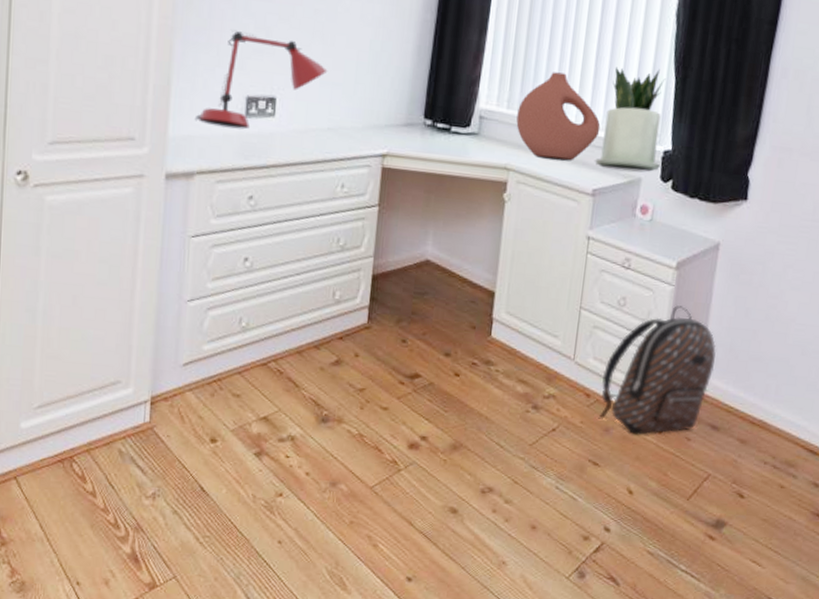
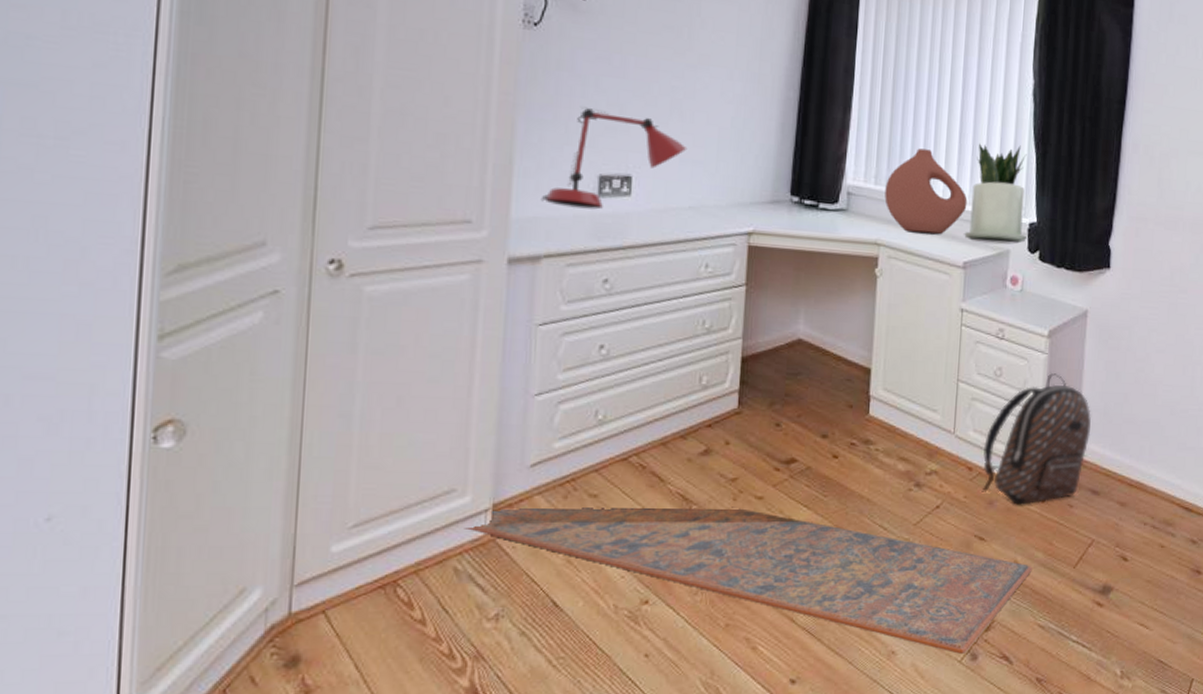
rug: none [127,402,645,571] -> present [464,507,1032,654]

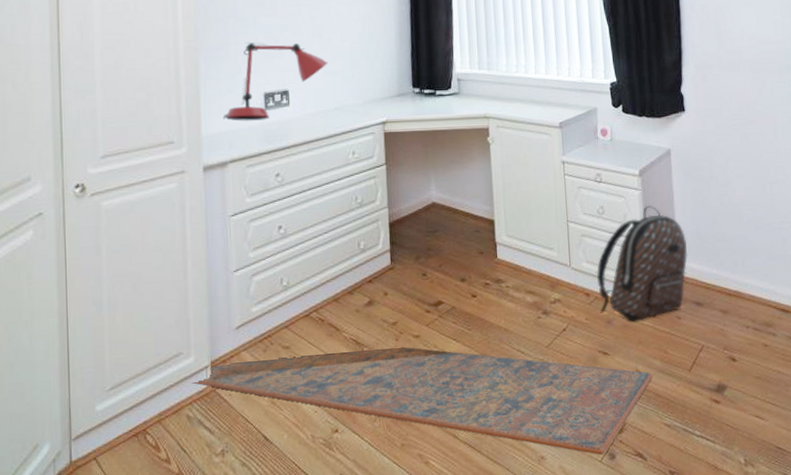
vase: present [884,148,968,236] -> none [487,35,557,105]
planter: present [964,143,1027,245] -> none [557,20,610,105]

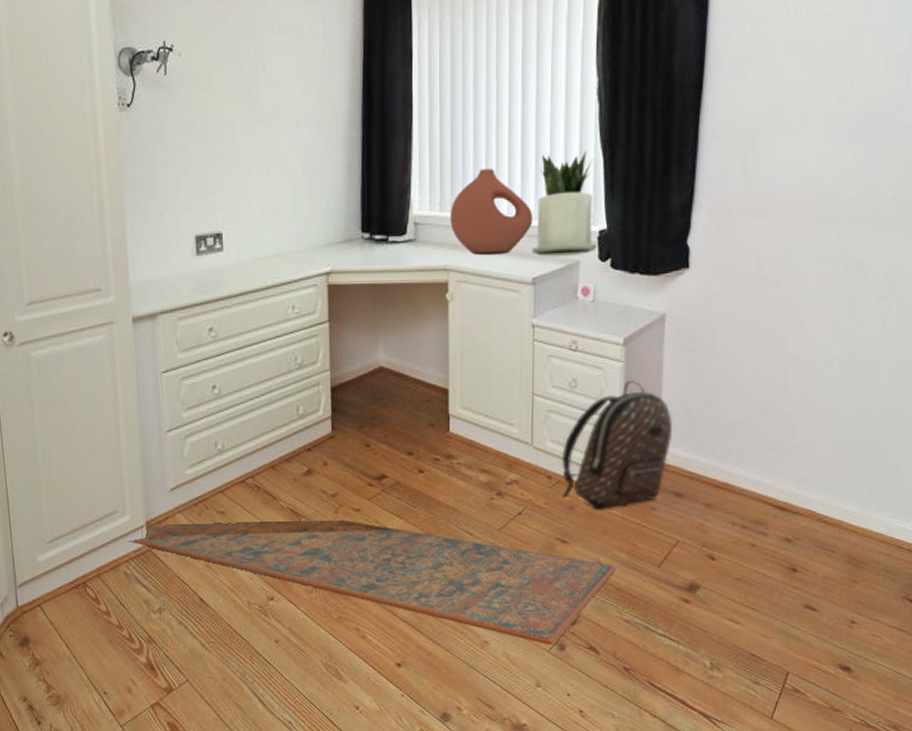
desk lamp: present [222,42,329,121] -> none [151,175,266,268]
vase: none [487,35,557,105] -> present [450,169,533,256]
planter: none [557,20,610,105] -> present [531,150,597,257]

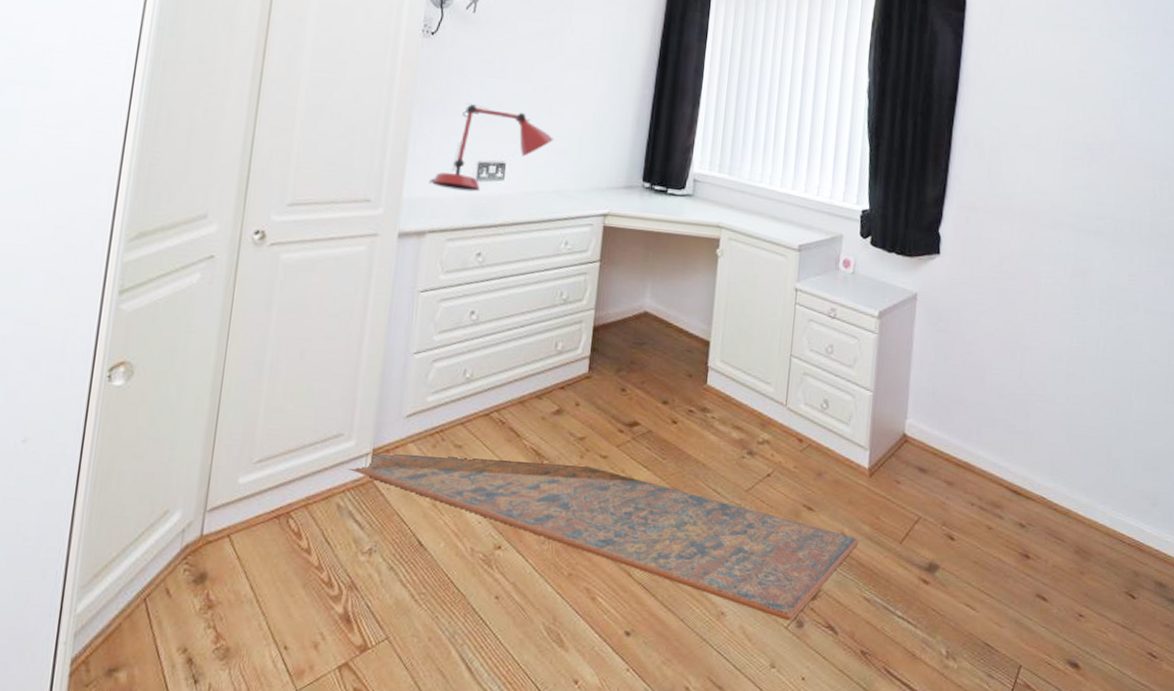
desk lamp: none [151,175,266,268] -> present [428,102,554,192]
vase: present [450,169,533,256] -> none [727,140,804,220]
planter: present [531,150,597,257] -> none [800,136,861,230]
backpack: present [561,381,673,509] -> none [811,352,920,478]

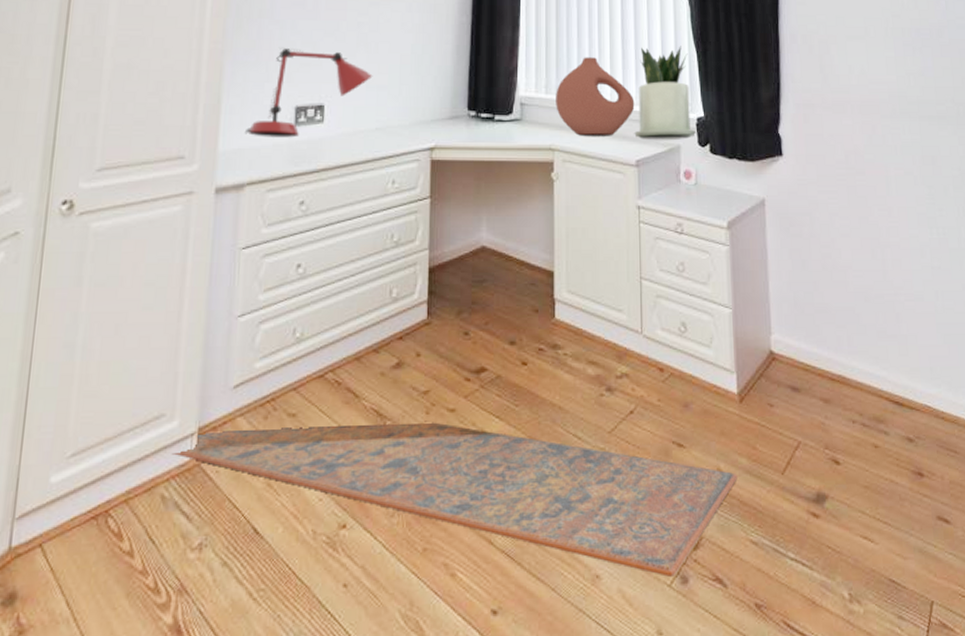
vase: none [727,140,804,220] -> present [556,57,635,138]
planter: none [800,136,861,230] -> present [634,46,696,141]

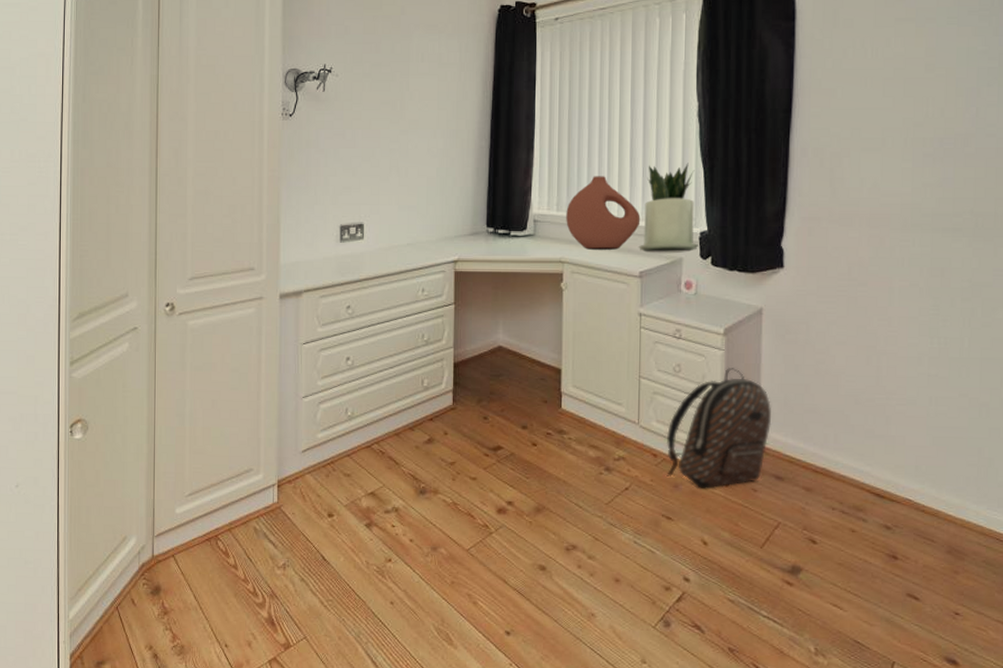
rug: present [171,420,738,577] -> none [259,484,719,620]
desk lamp: present [244,47,373,138] -> none [300,173,404,252]
backpack: none [673,265,783,407] -> present [666,368,772,489]

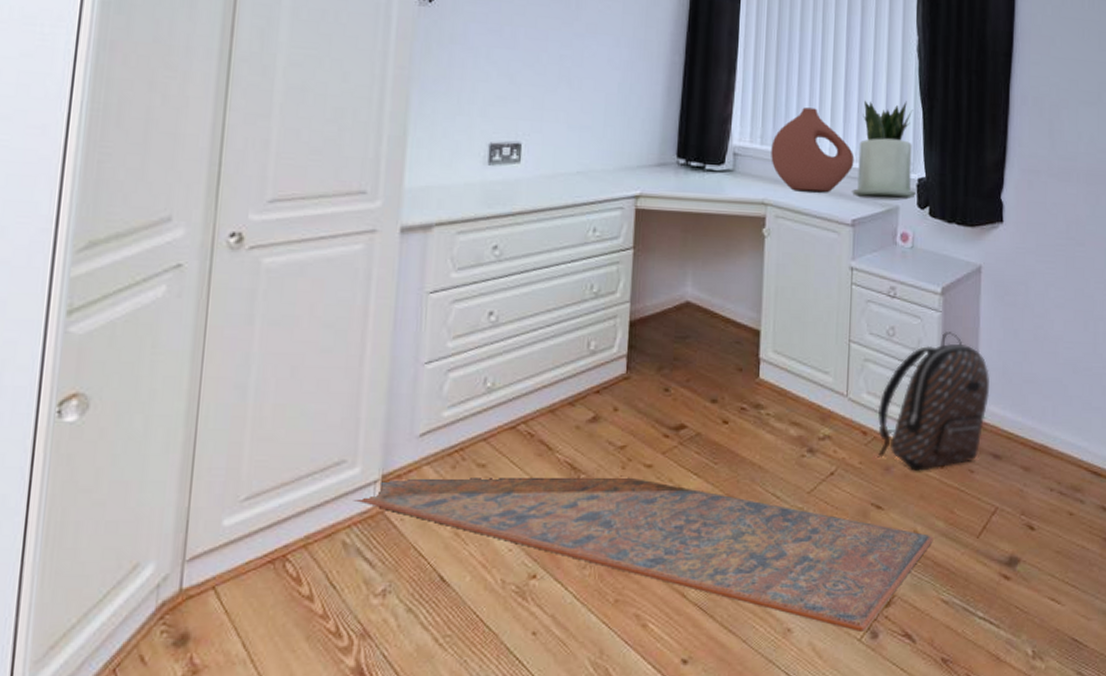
rug: none [259,484,719,620] -> present [353,475,933,632]

